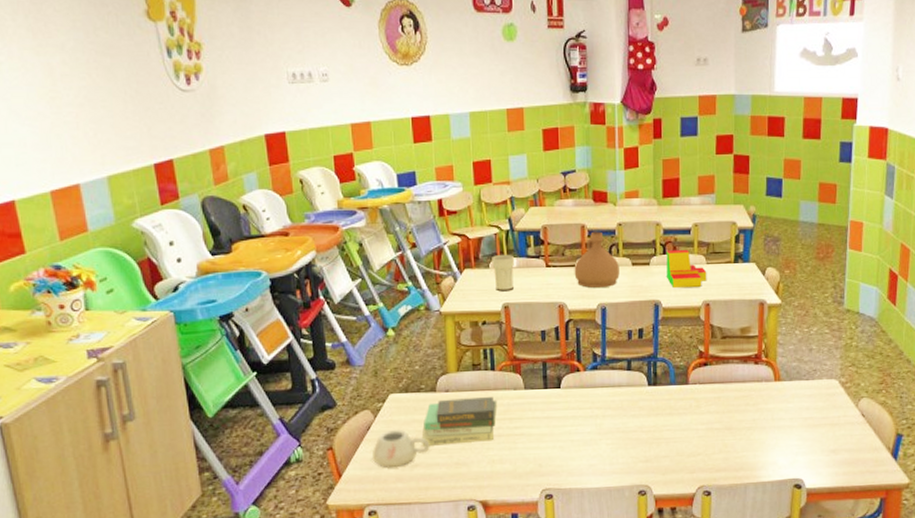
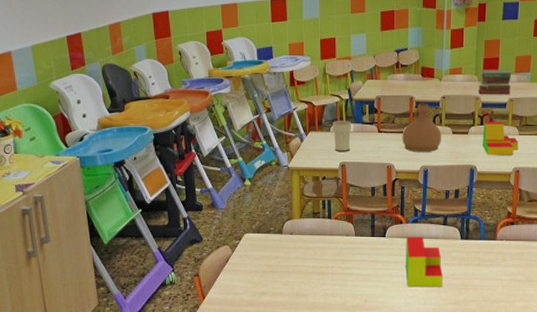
cup: present [373,429,430,469] -> none [230,262,276,294]
books: present [422,397,498,446] -> none [270,241,332,278]
toy blocks: none [585,385,630,445] -> present [405,236,443,287]
books: none [658,191,695,220] -> present [478,69,512,95]

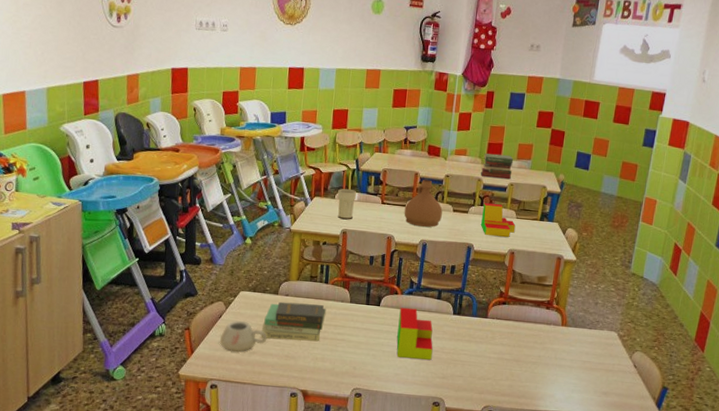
cup: none [230,262,276,294] -> present [220,320,267,352]
books: none [270,241,332,278] -> present [262,301,327,341]

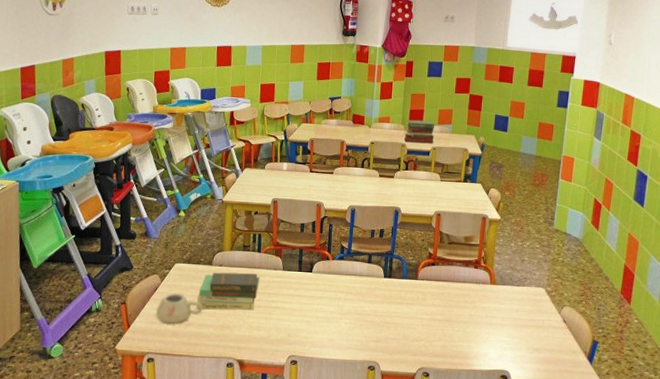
cup: present [337,188,356,220] -> none [267,159,285,189]
toy blocks: present [396,307,433,360] -> none [330,272,366,324]
jug: present [404,179,443,227] -> none [332,147,369,193]
toy blocks: present [481,203,516,237] -> none [407,167,440,199]

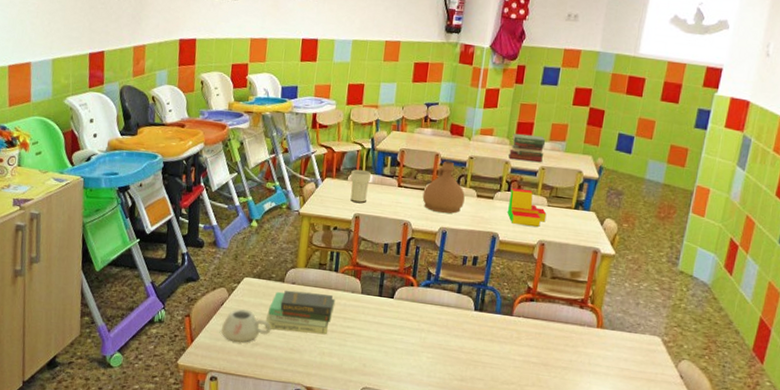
cup: none [267,159,285,189] -> present [350,169,371,204]
jug: none [332,147,369,193] -> present [422,161,465,214]
toy blocks: none [407,167,440,199] -> present [508,188,547,227]

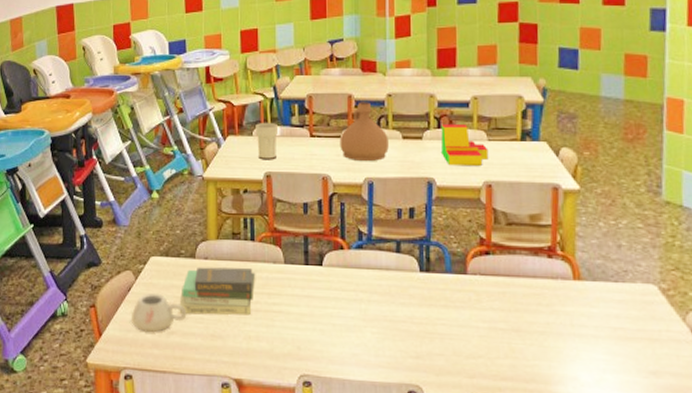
books: present [508,133,546,162] -> none [432,61,474,92]

